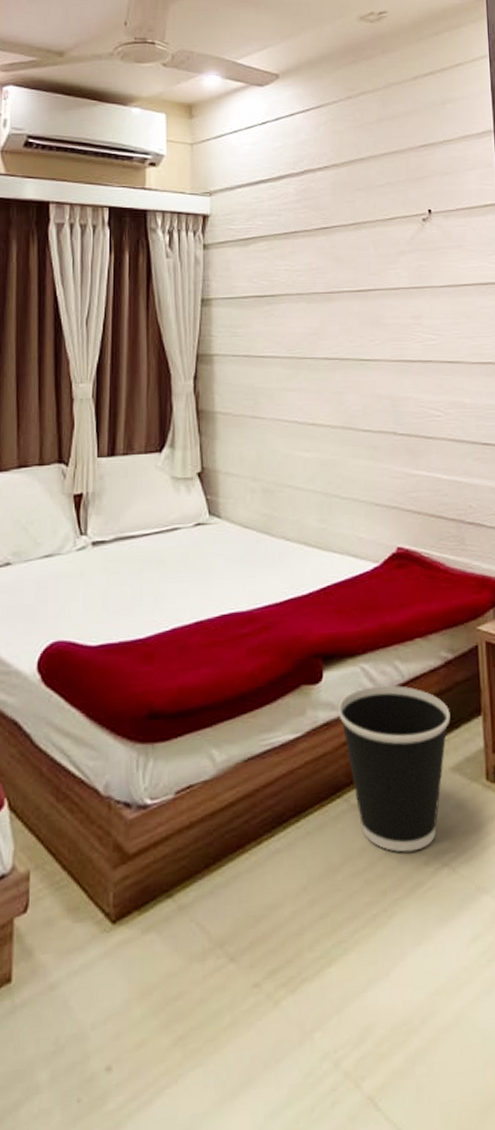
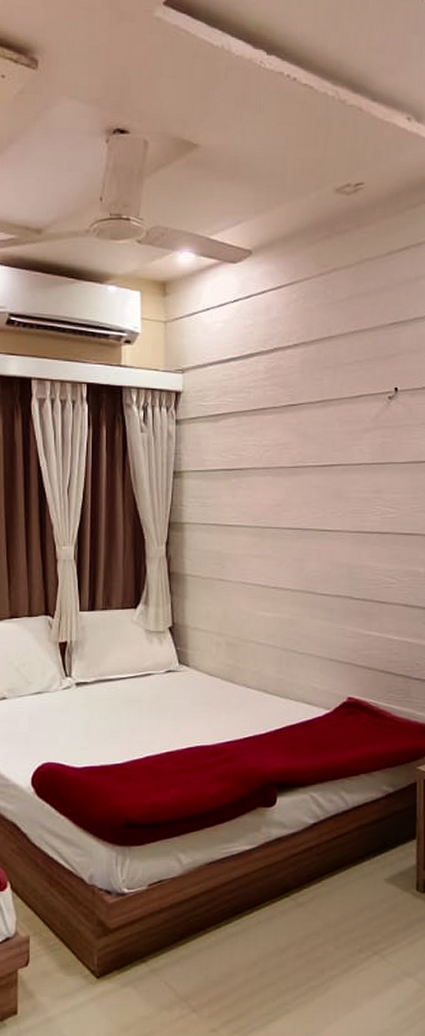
wastebasket: present [338,685,451,853] -> none [289,811,388,942]

